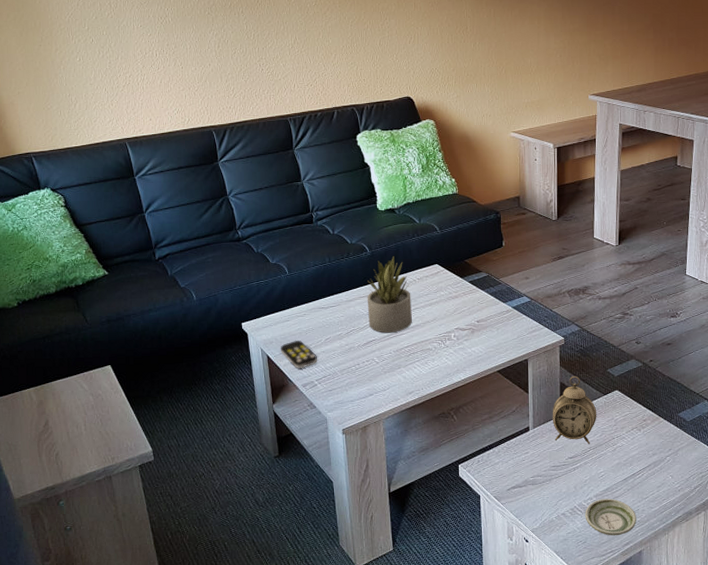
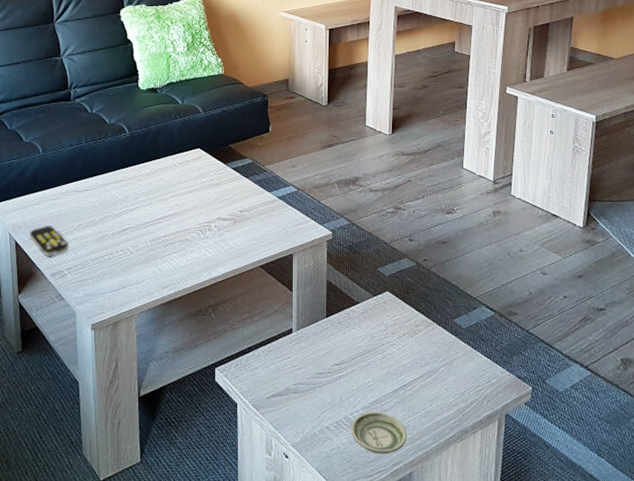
succulent plant: present [367,256,412,333] -> none [124,138,171,221]
alarm clock: present [552,376,597,445] -> none [317,274,366,351]

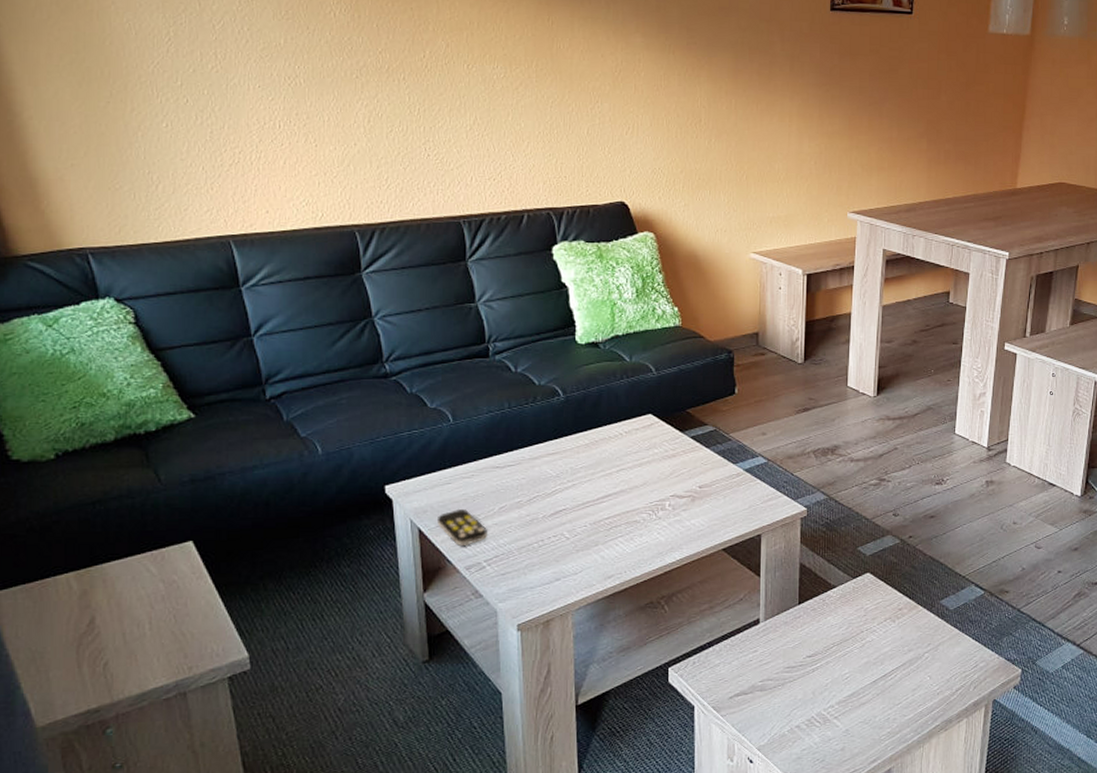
saucer: present [351,412,407,454] -> none [824,705,886,752]

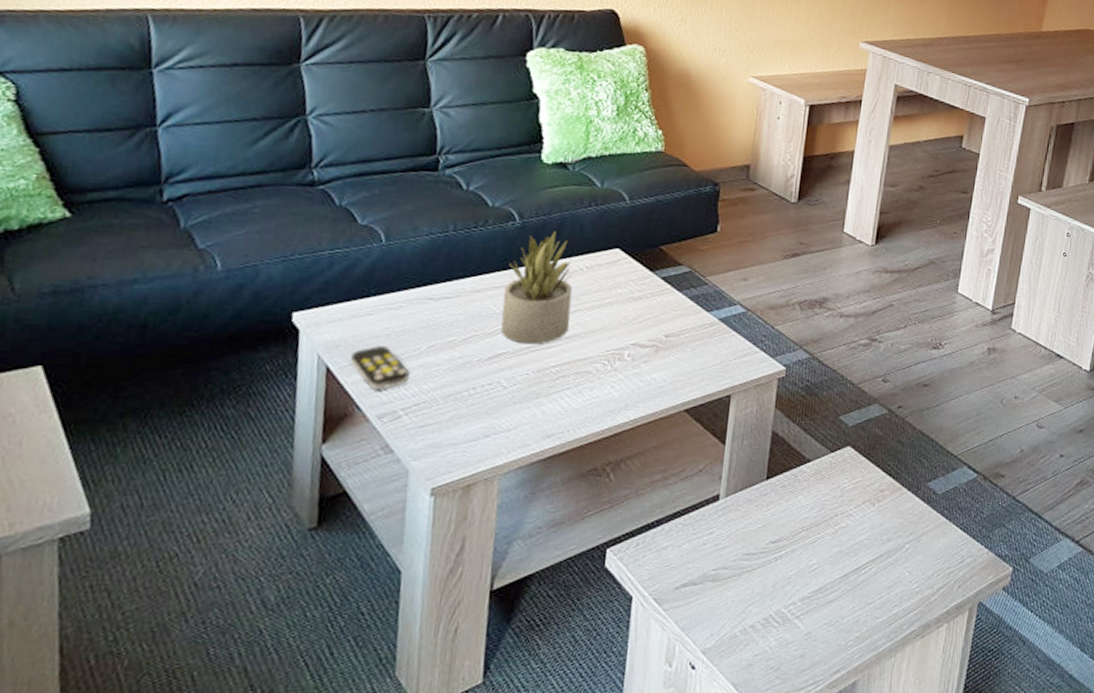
succulent plant: none [557,402,616,501] -> present [500,231,573,344]

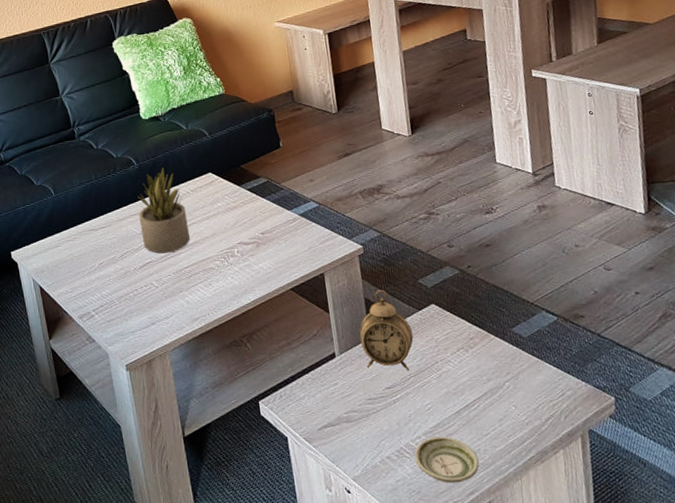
remote control: present [350,344,410,390] -> none [52,267,92,299]
alarm clock: none [753,422,819,524] -> present [359,289,414,371]
saucer: none [782,603,855,660] -> present [414,436,479,484]

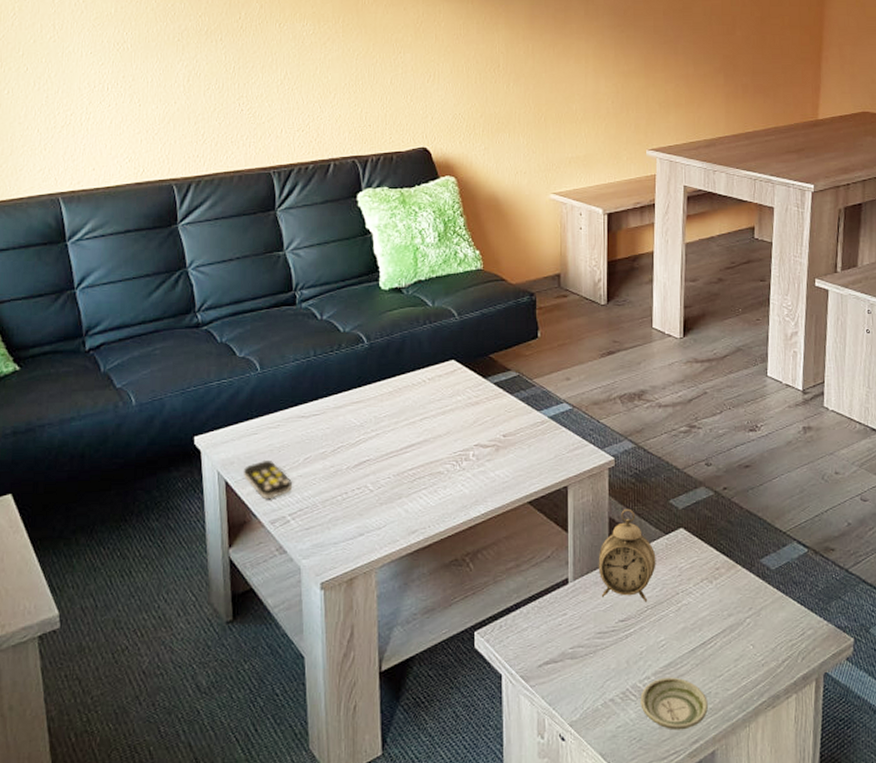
remote control: none [52,267,92,299] -> present [243,459,292,499]
succulent plant: present [138,167,190,254] -> none [361,349,419,451]

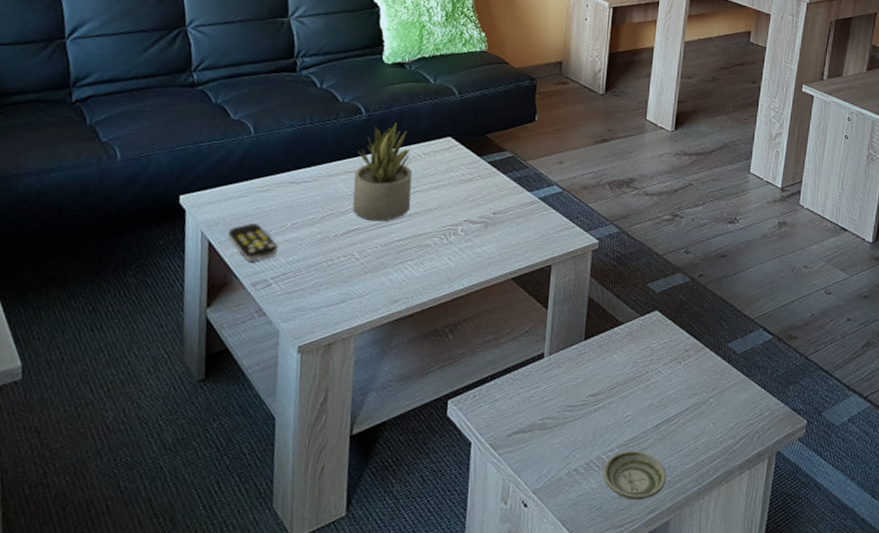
succulent plant: none [361,349,419,451] -> present [352,122,413,221]
alarm clock: present [598,508,656,603] -> none [574,289,630,379]

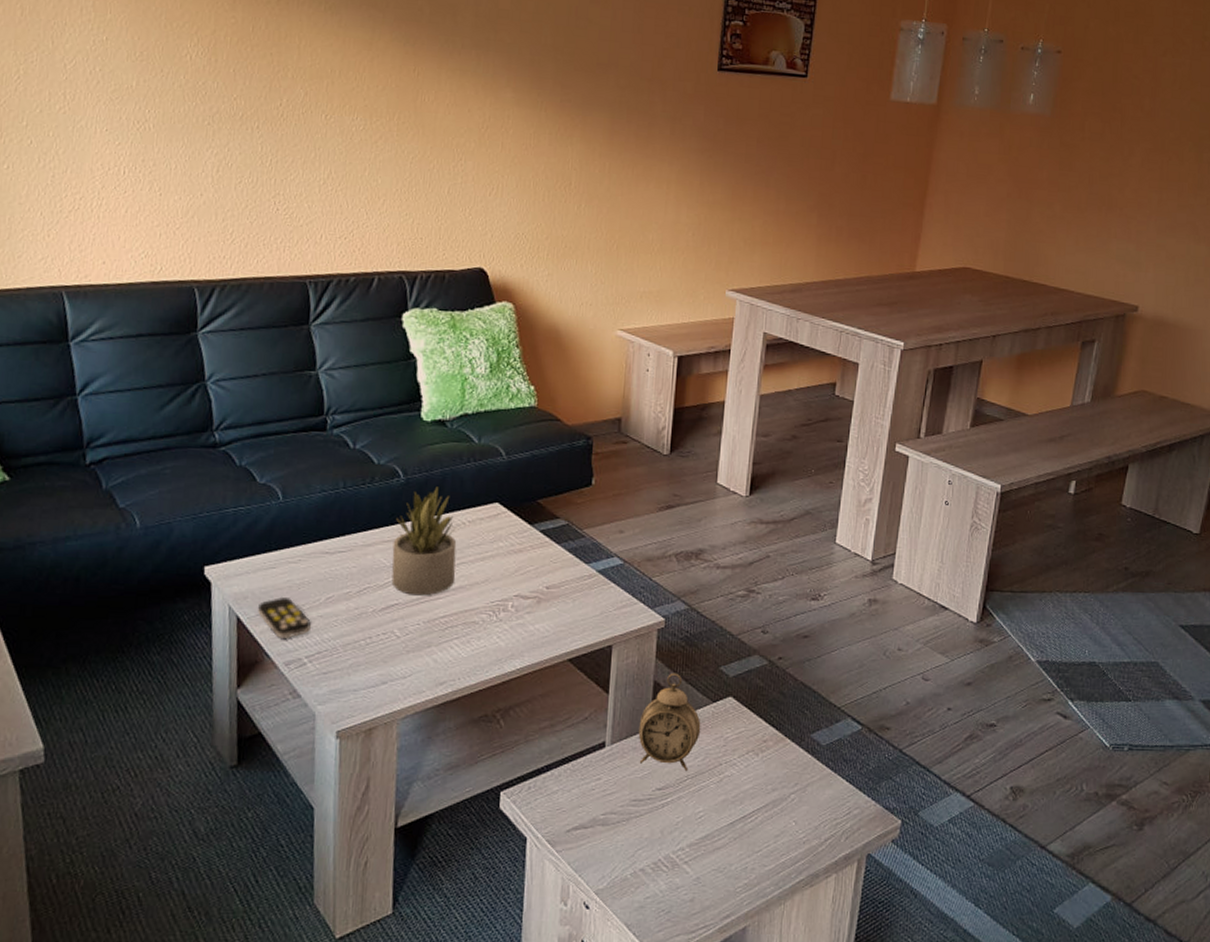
alarm clock: none [574,289,630,379] -> present [638,672,701,772]
saucer: present [603,450,666,500] -> none [672,850,743,904]

